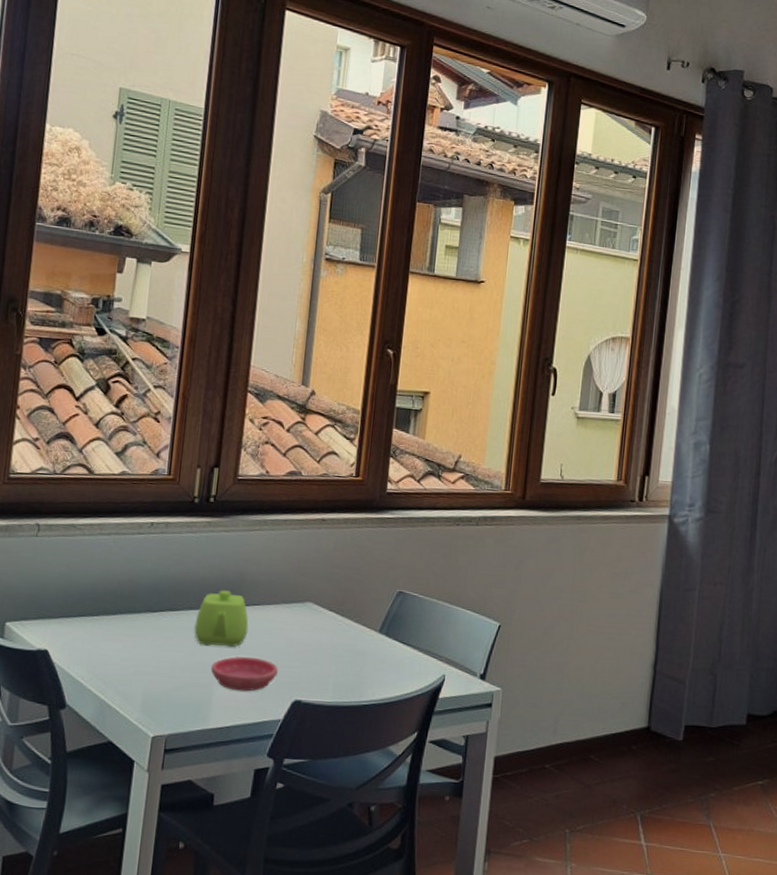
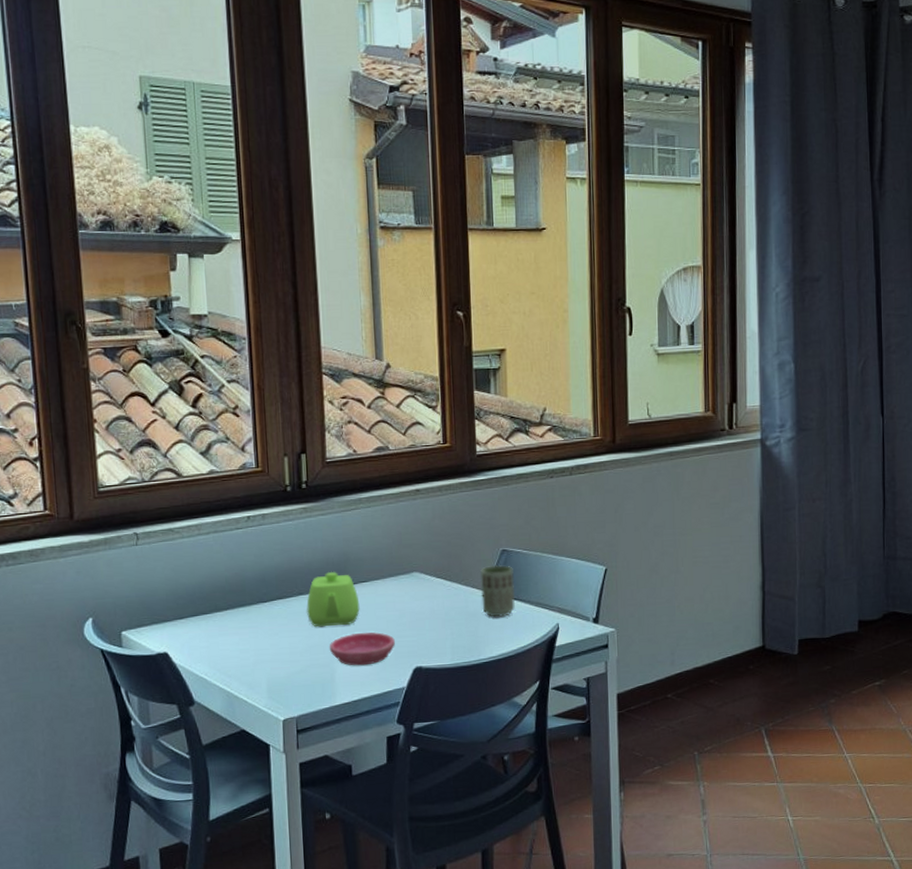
cup: none [370,605,407,660] -> present [480,564,516,617]

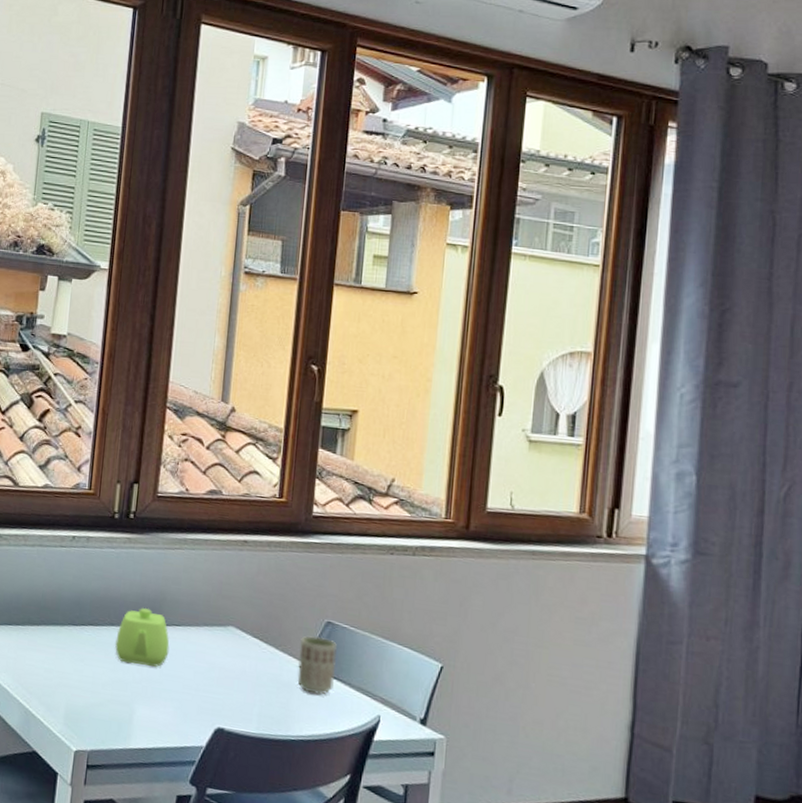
saucer: present [329,632,395,666] -> none [131,677,200,714]

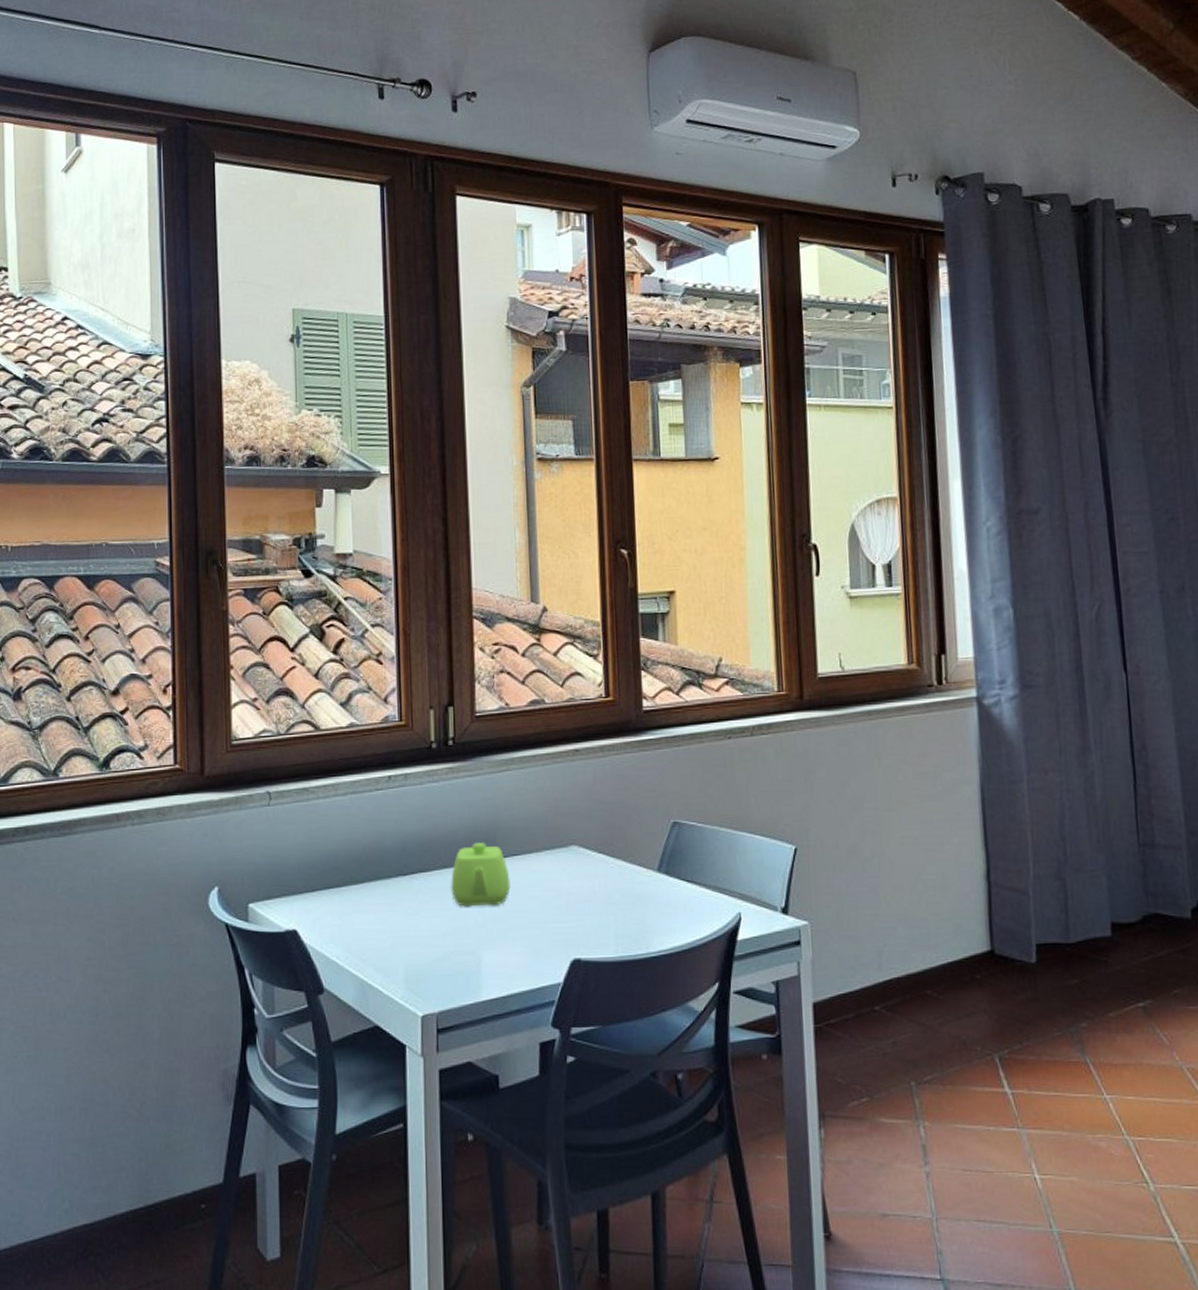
cup: present [297,635,337,695] -> none [648,839,689,902]

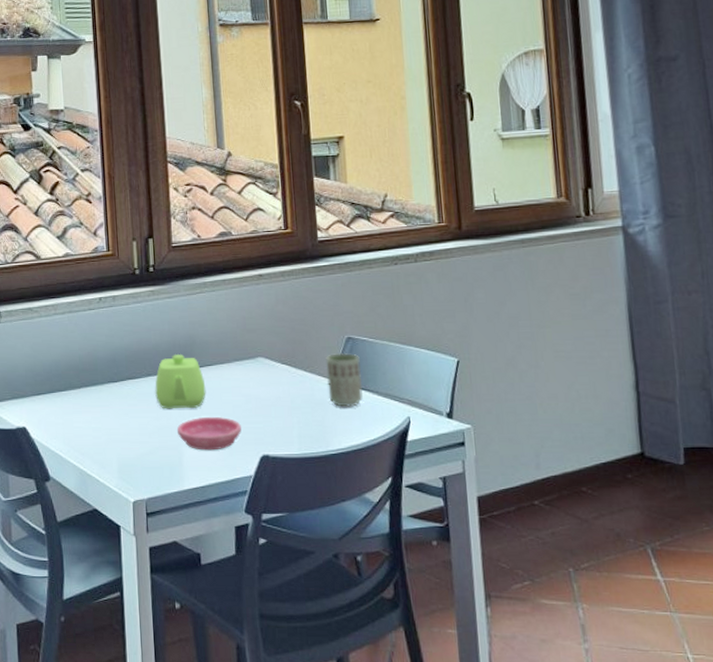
saucer: none [475,914,550,955] -> present [176,416,242,451]
cup: none [648,839,689,902] -> present [326,352,363,407]

